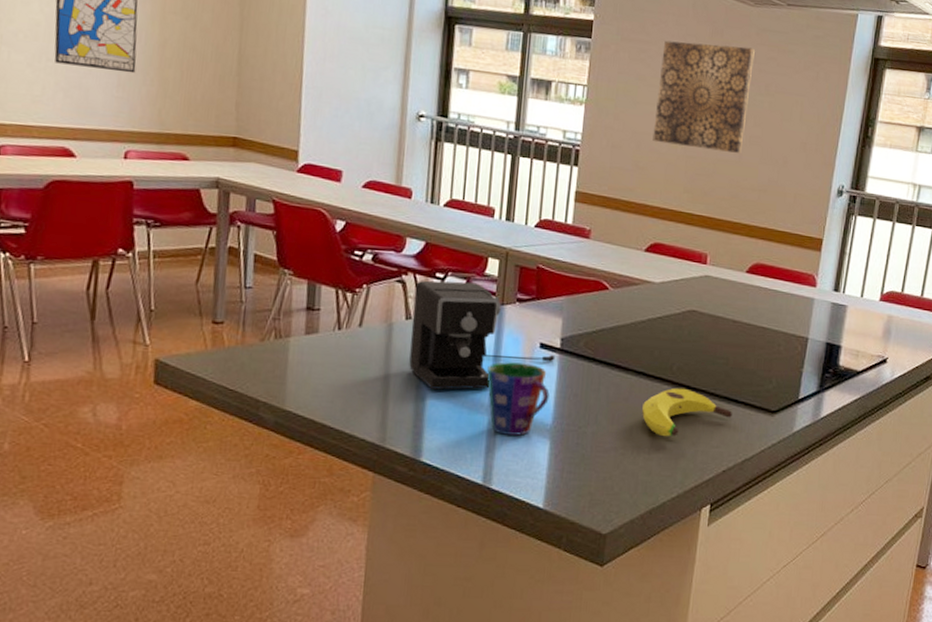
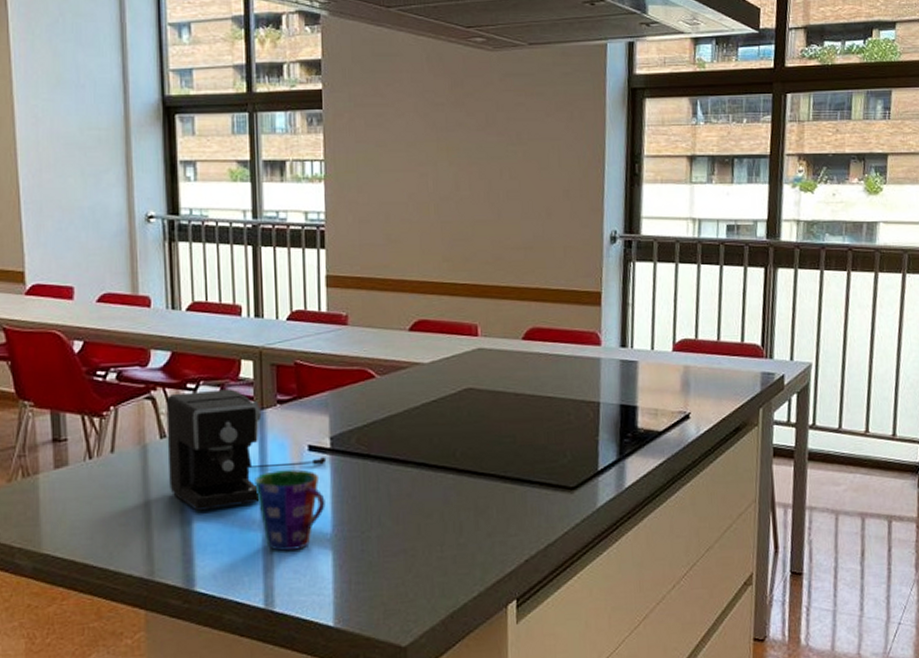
banana: present [642,388,732,437] -> none [428,474,527,531]
wall art: present [652,40,755,153] -> none [400,95,501,212]

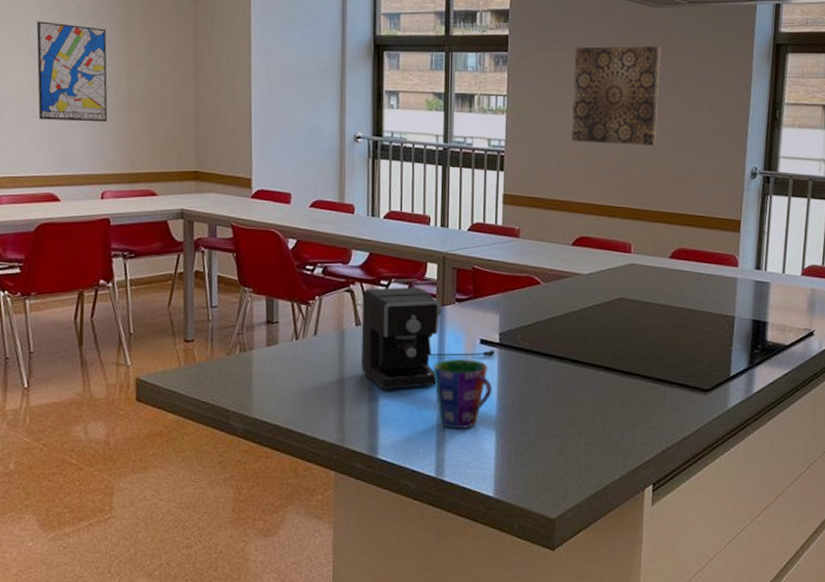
wall art: none [400,95,501,212] -> present [571,45,661,145]

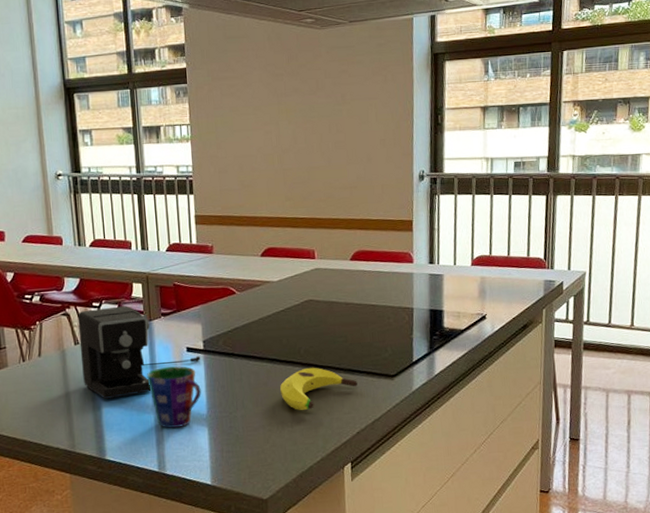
wall art: present [571,45,661,145] -> none [248,65,330,162]
banana: none [581,373,667,422] -> present [280,367,357,411]

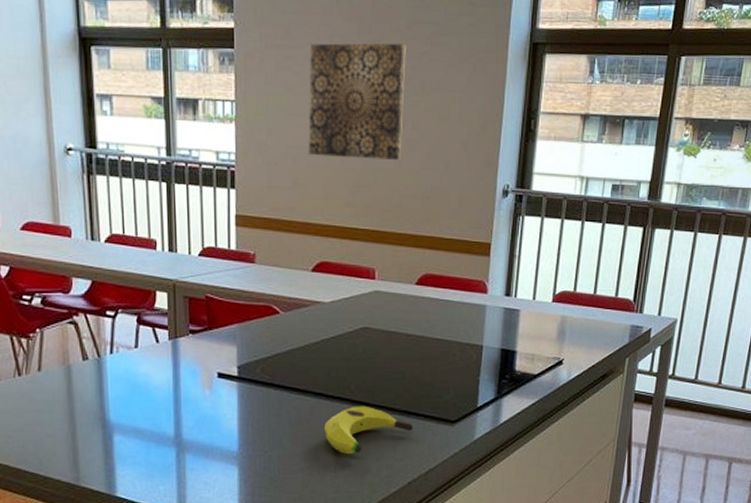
coffee maker: present [77,306,201,399] -> none [87,318,234,427]
cup: present [147,366,201,428] -> none [169,394,233,465]
wall art: none [248,65,330,162] -> present [308,43,406,160]

